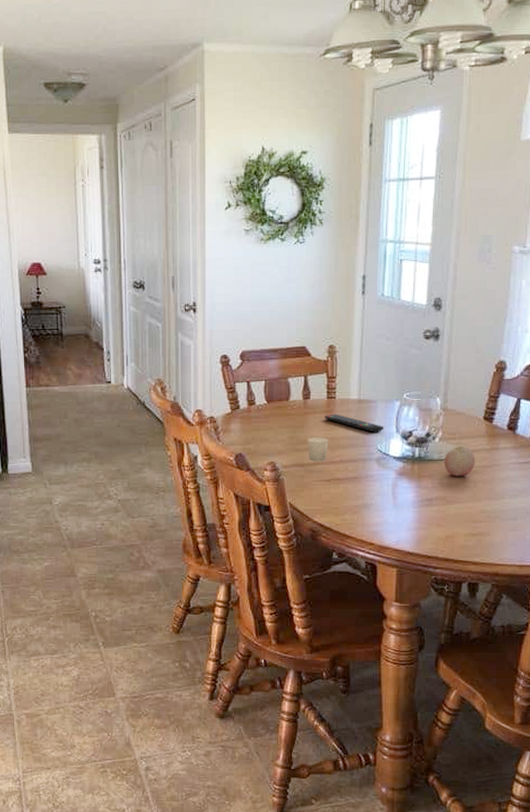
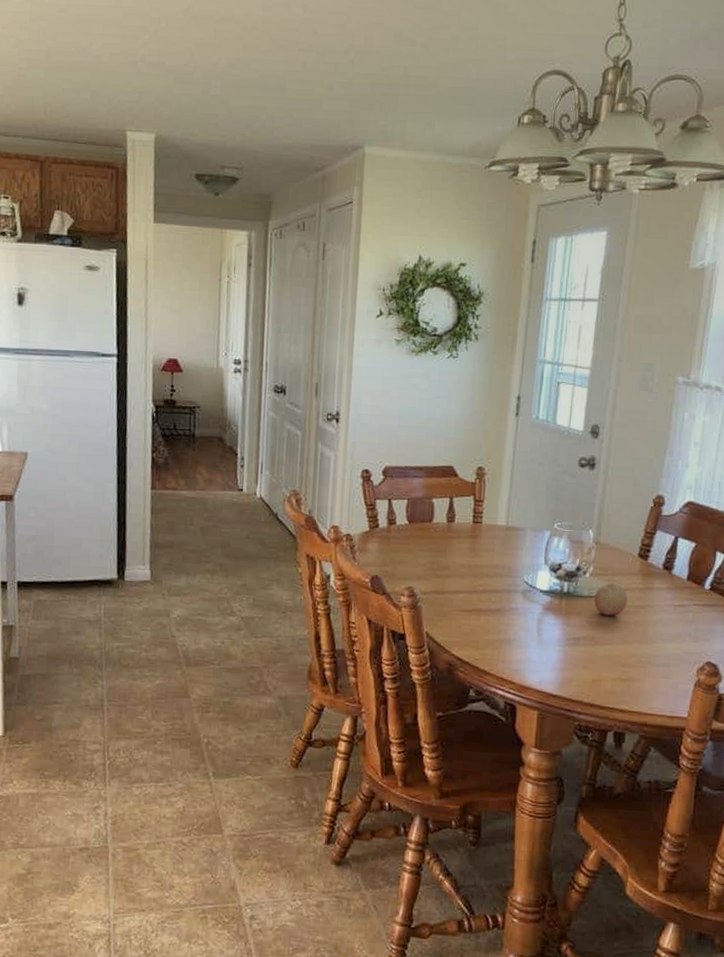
candle: present [308,437,329,462] -> none [449,563,472,590]
remote control: present [324,414,385,433] -> none [469,540,532,563]

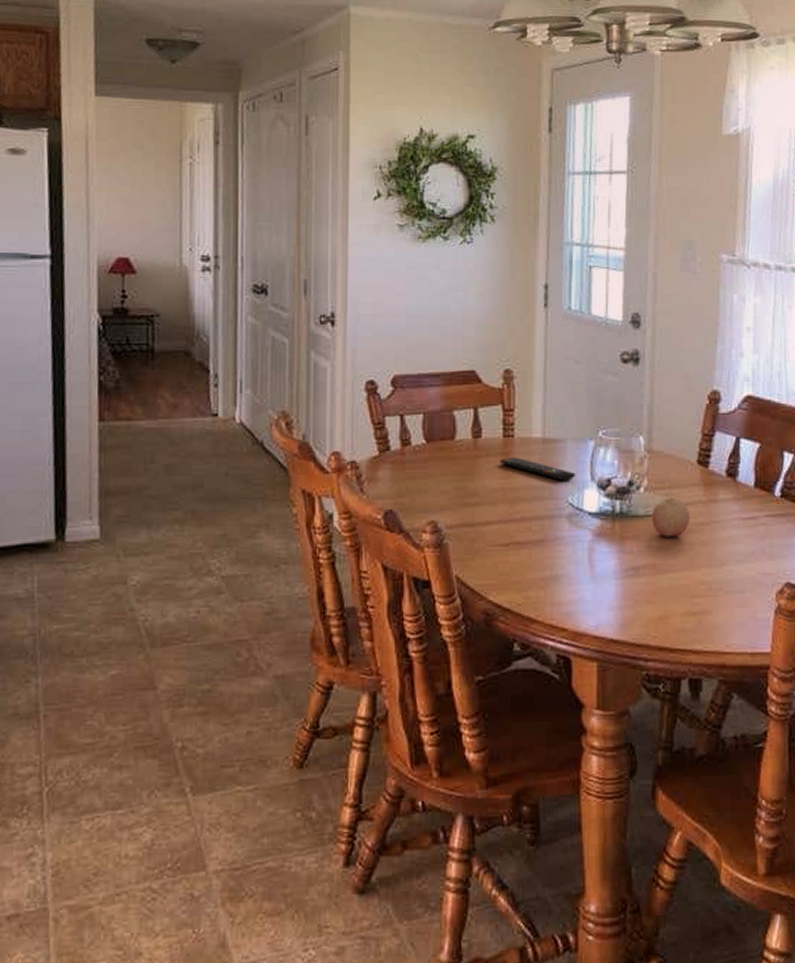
remote control: none [469,540,532,563] -> present [500,457,576,481]

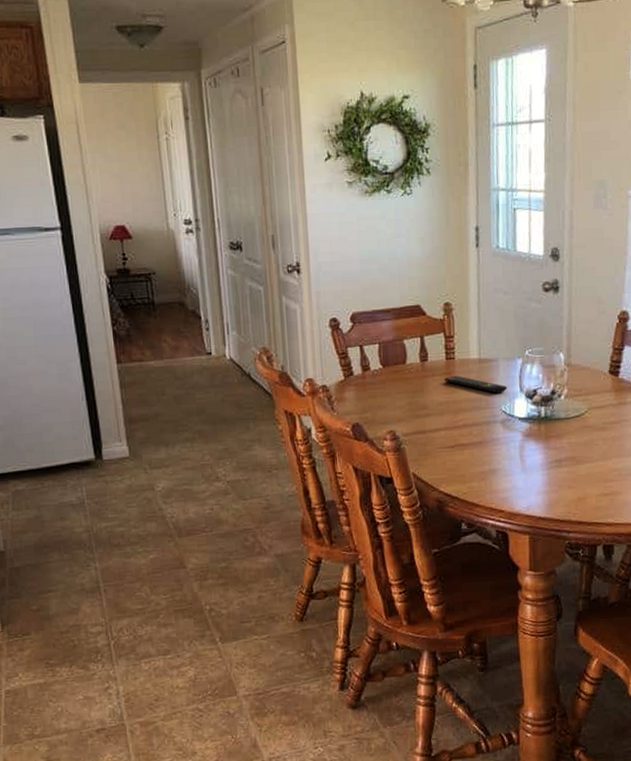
fruit: present [651,497,691,537] -> none [570,402,604,435]

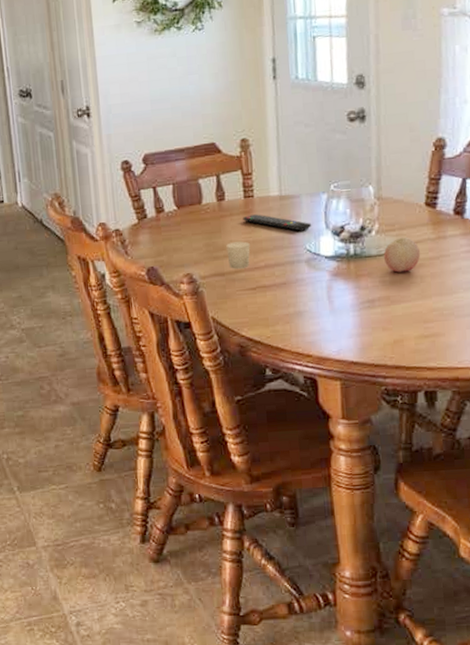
candle: none [428,401,450,428] -> present [226,241,250,269]
fruit: none [570,402,604,435] -> present [383,237,421,273]

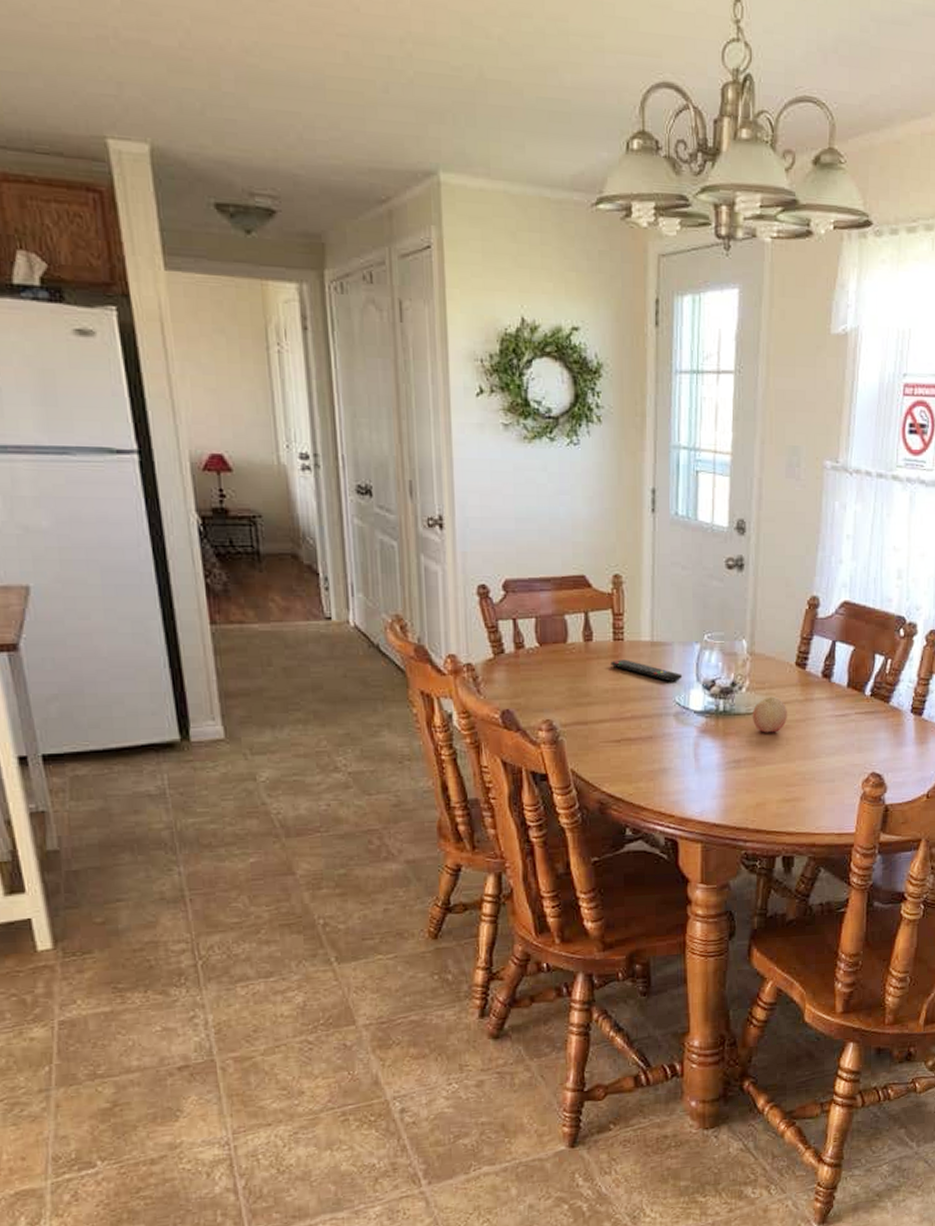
candle: present [226,241,250,269] -> none [591,688,617,718]

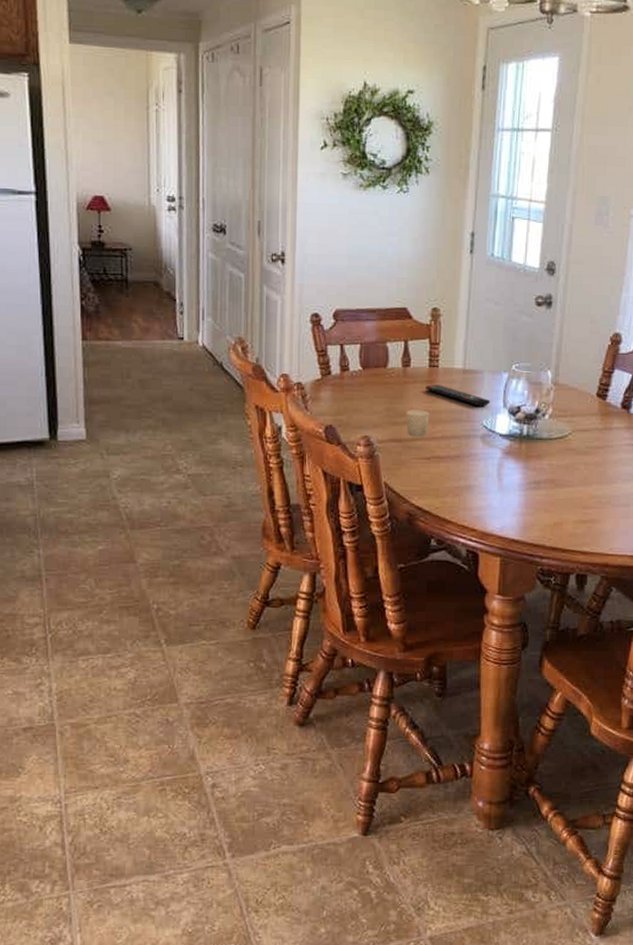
candle: none [591,688,617,718] -> present [406,410,430,437]
fruit: present [752,696,788,733] -> none [553,424,588,458]

